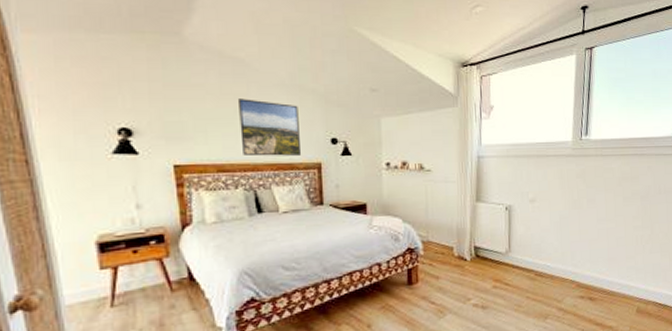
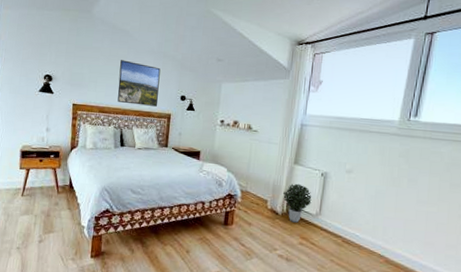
potted plant: none [468,222,500,266] -> present [282,183,312,223]

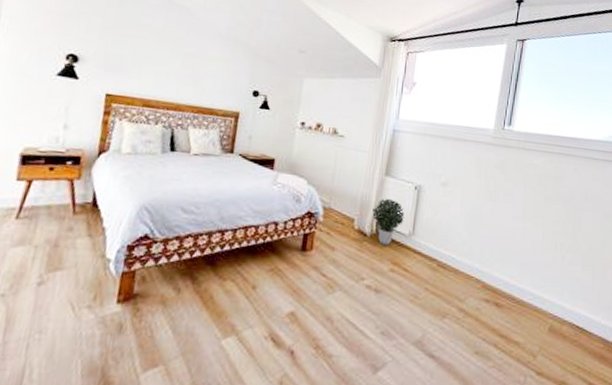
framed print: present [117,60,161,106] -> none [169,42,229,102]

